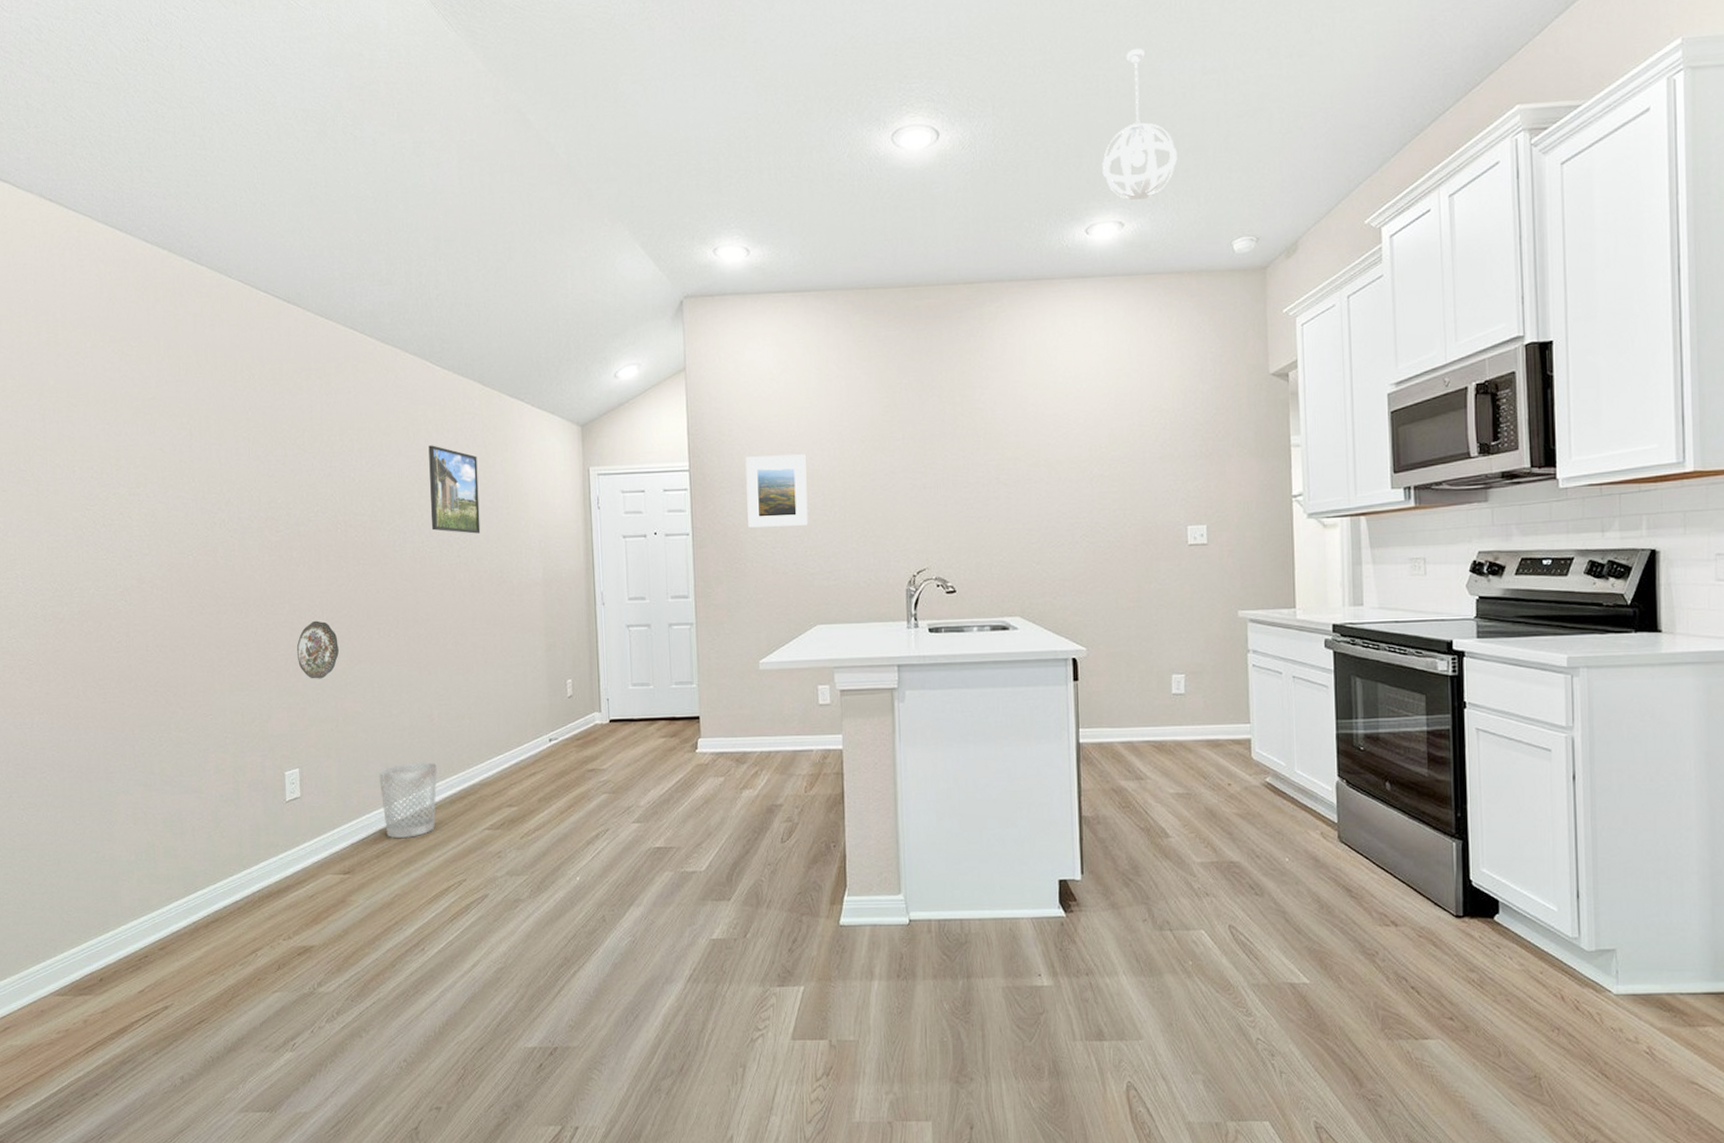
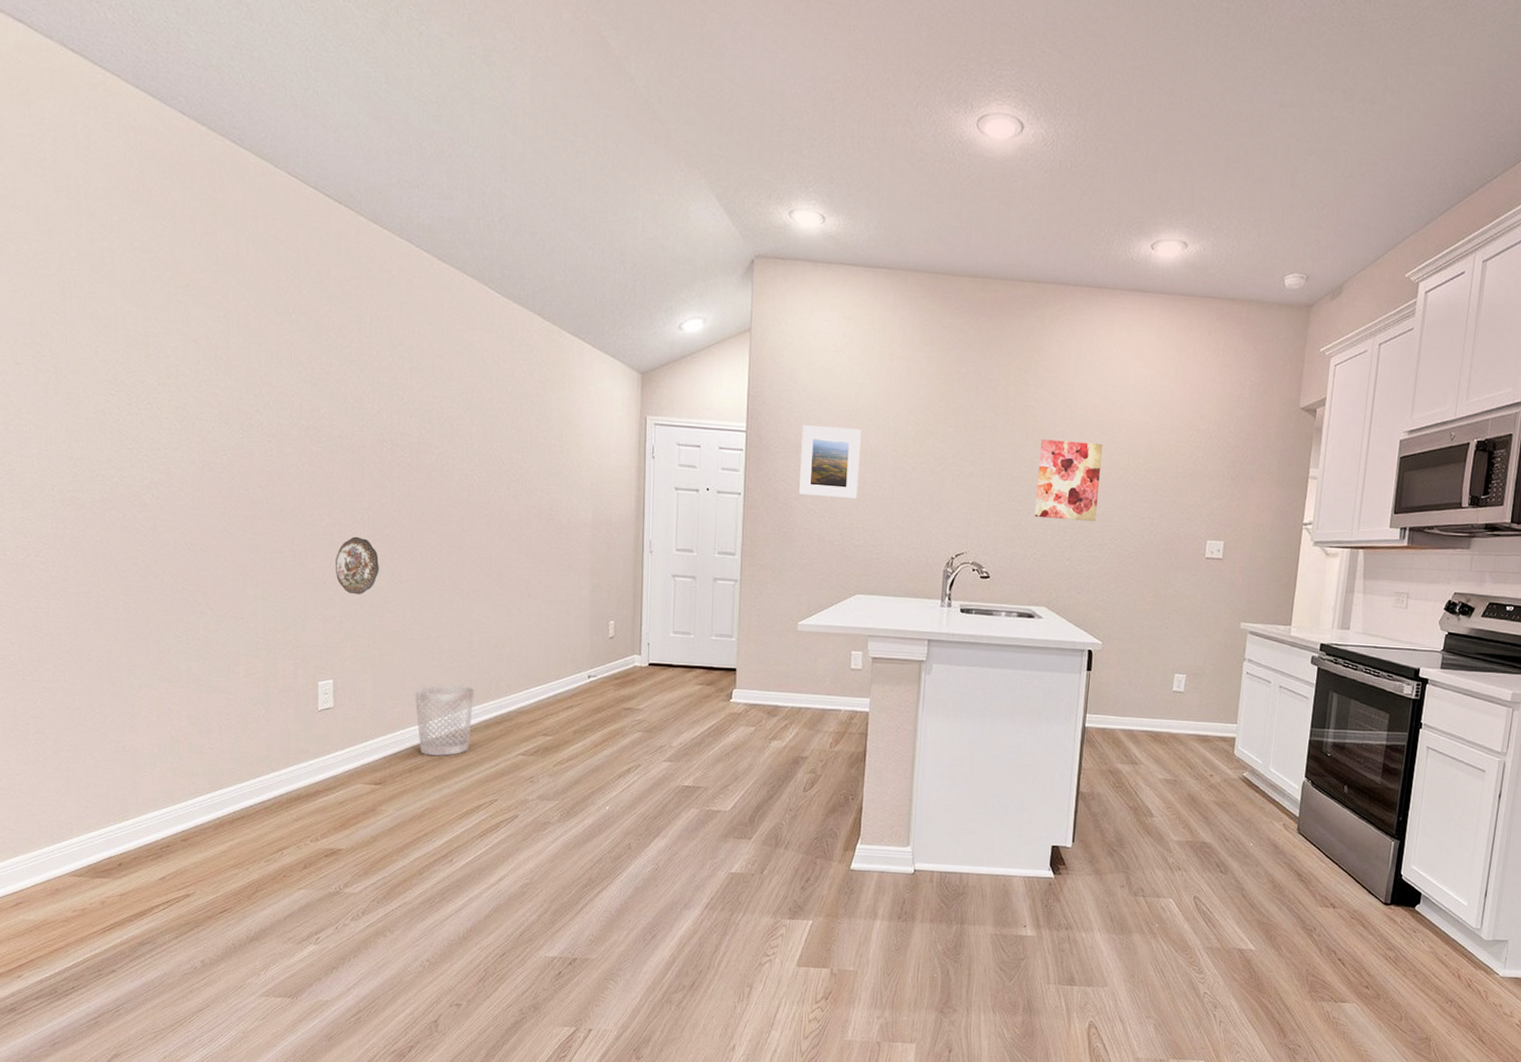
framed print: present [428,445,481,534] -> none [481,373,533,469]
wall art: none [993,438,1063,523] -> present [1034,439,1103,522]
pendant light: present [1102,48,1178,200] -> none [1174,70,1247,224]

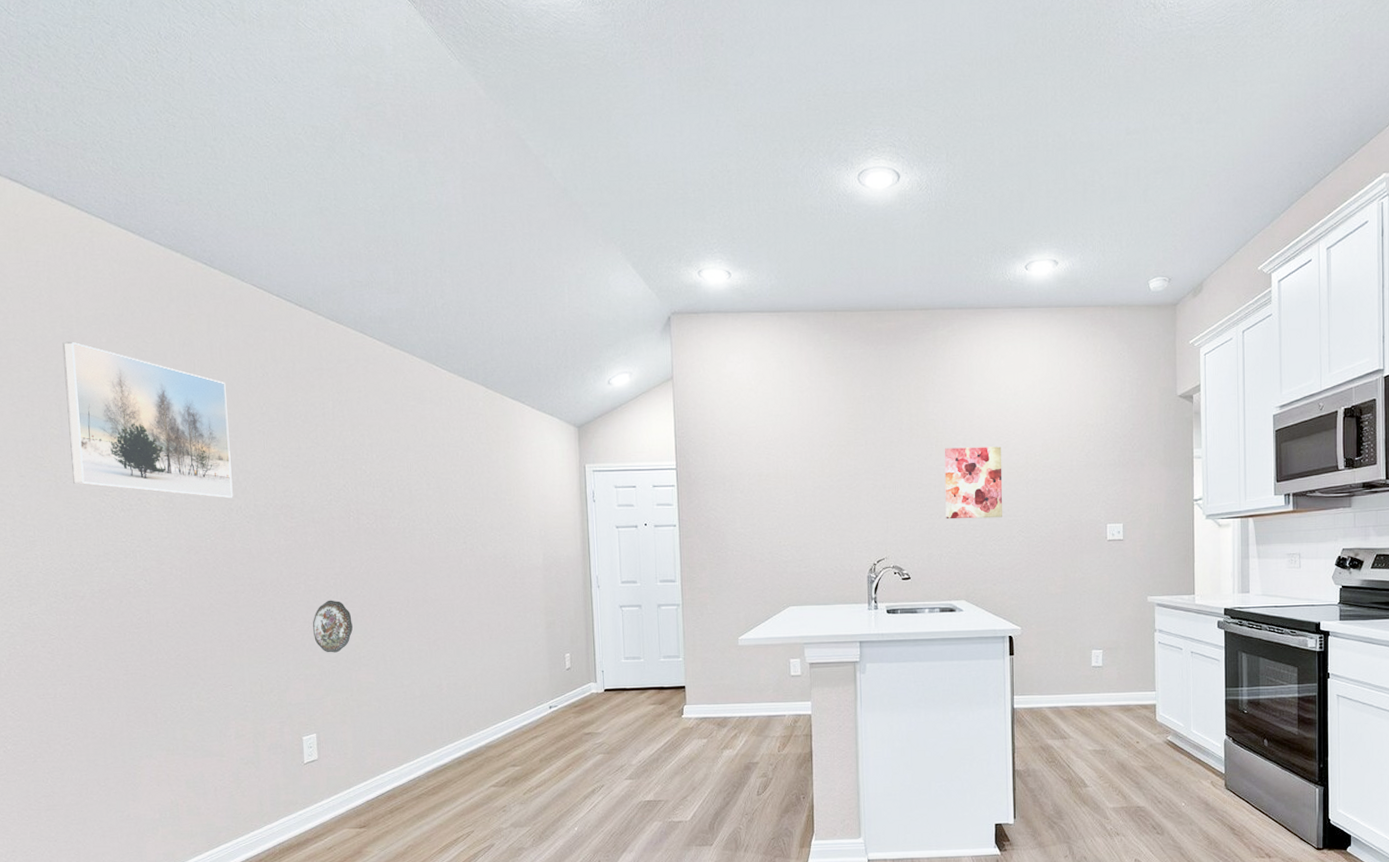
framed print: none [68,215,254,413] -> present [62,341,233,499]
wastebasket: present [414,685,475,756] -> none [391,727,447,795]
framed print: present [799,425,861,498] -> none [726,456,782,521]

